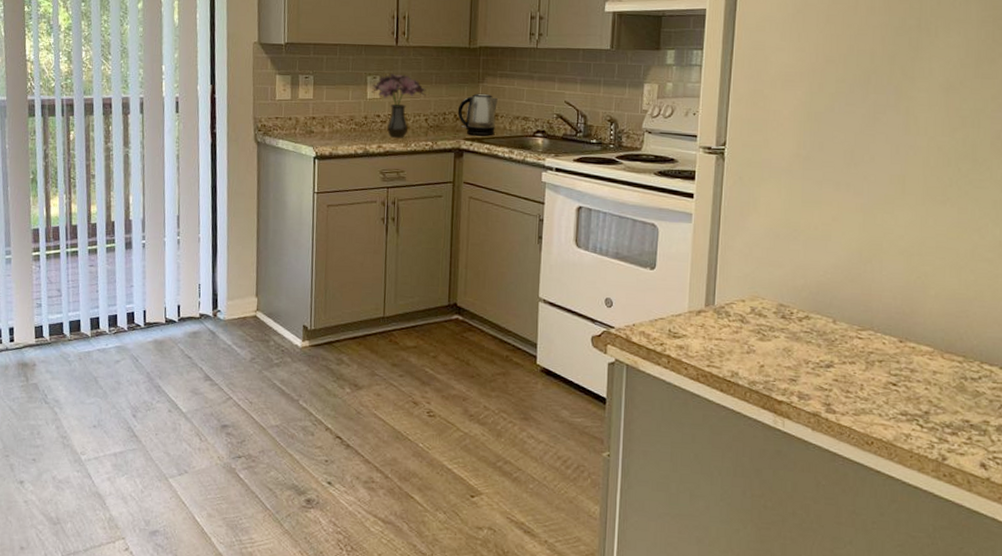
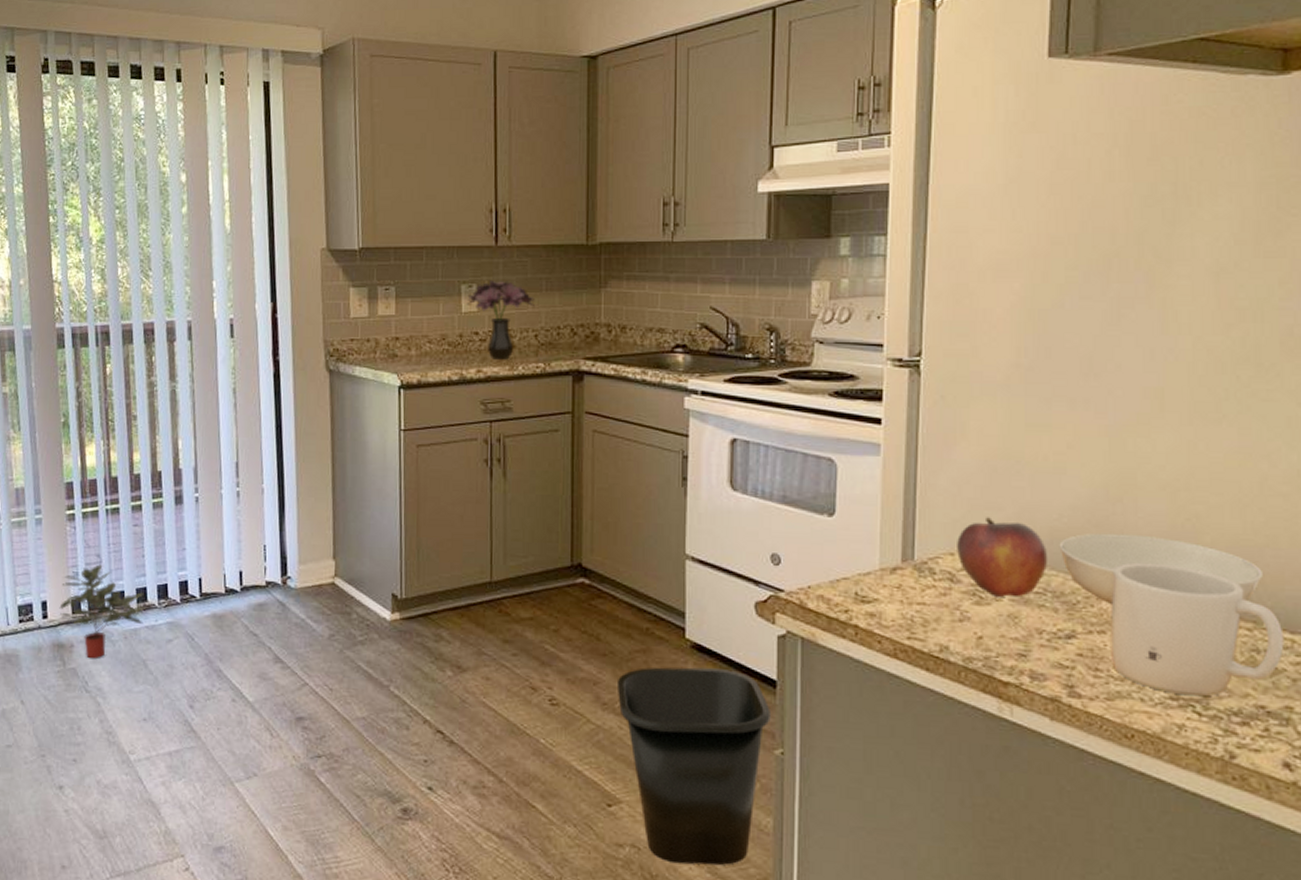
potted plant: none [24,297,101,375] -> present [59,564,149,658]
kettle: present [457,93,498,137] -> none [574,300,625,354]
waste bin: none [481,387,601,544] -> present [616,667,771,865]
fruit: none [747,273,815,335] -> present [957,517,1048,598]
bowl: none [823,286,971,342] -> present [1059,533,1263,605]
mug: none [858,309,985,413] -> present [1109,562,1285,697]

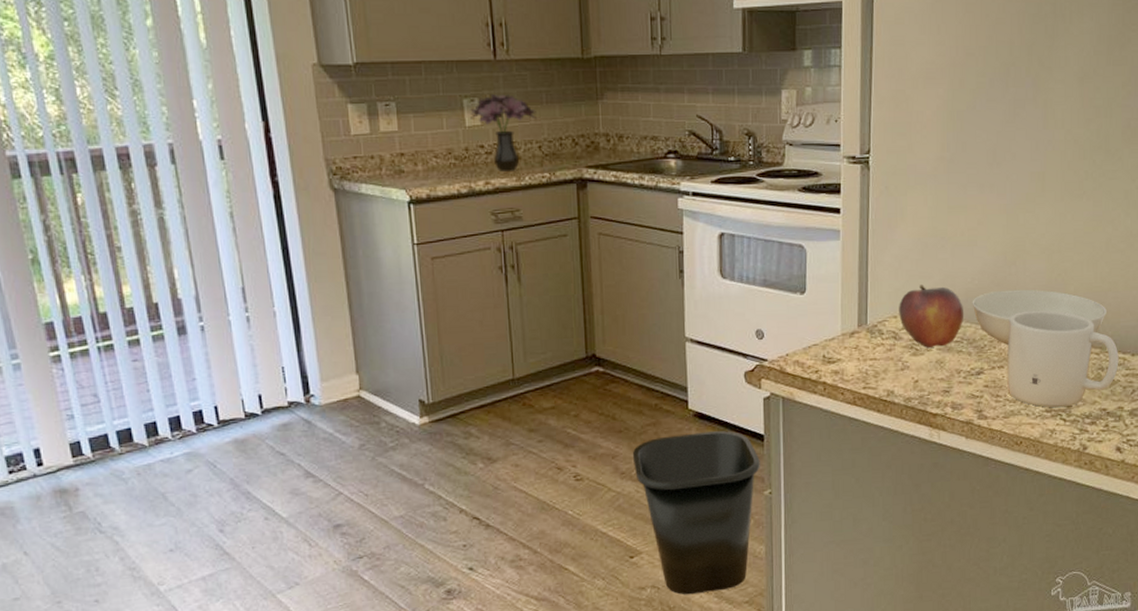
potted plant: present [59,564,149,658] -> none [55,404,162,499]

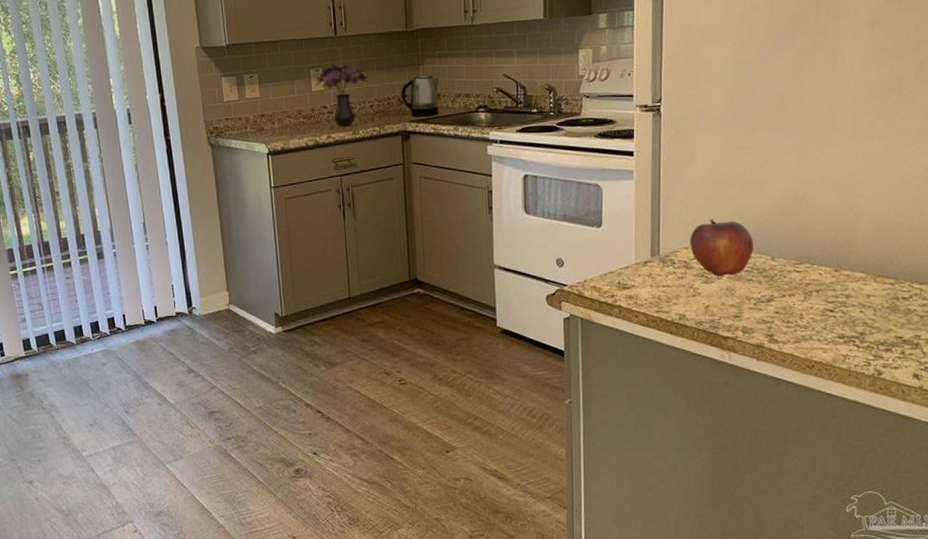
kettle: none [575,111,621,162] -> present [400,74,439,117]
waste bin: present [632,431,760,594] -> none [448,346,561,487]
bowl: present [972,289,1107,346] -> none [761,223,901,275]
mug: present [1006,310,1119,408] -> none [797,242,915,335]

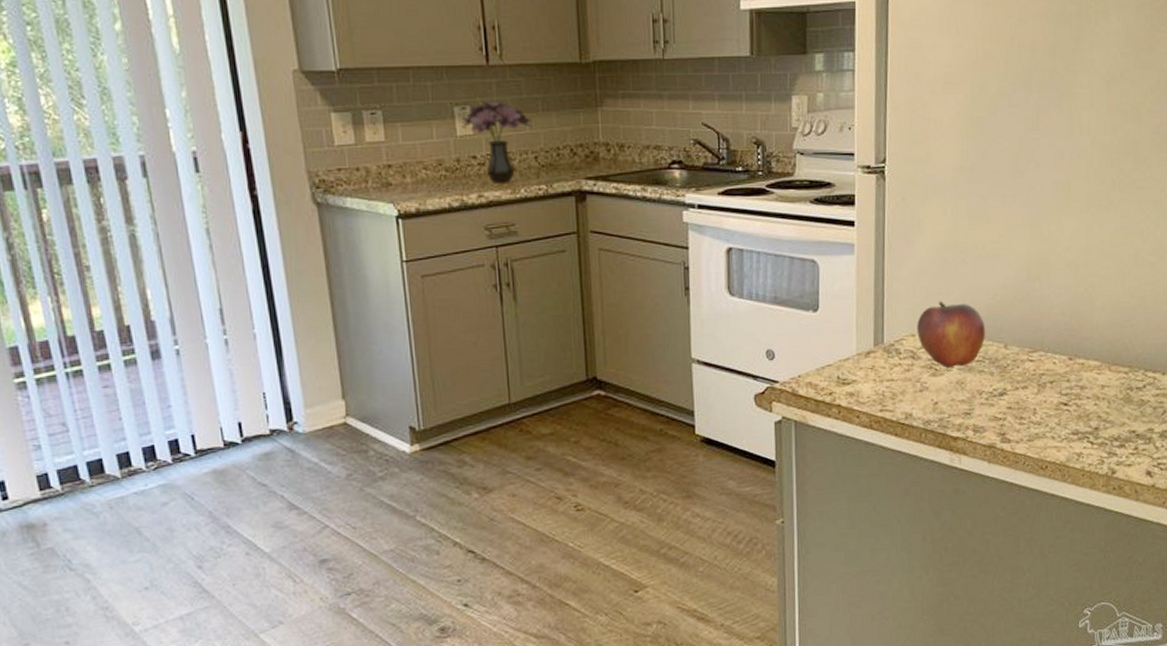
kettle: present [400,74,439,117] -> none [573,119,622,173]

